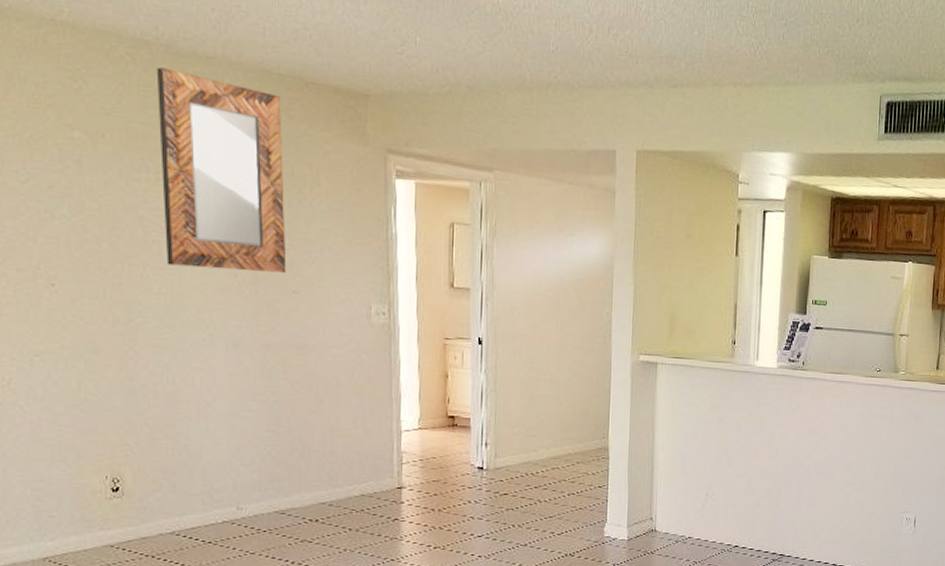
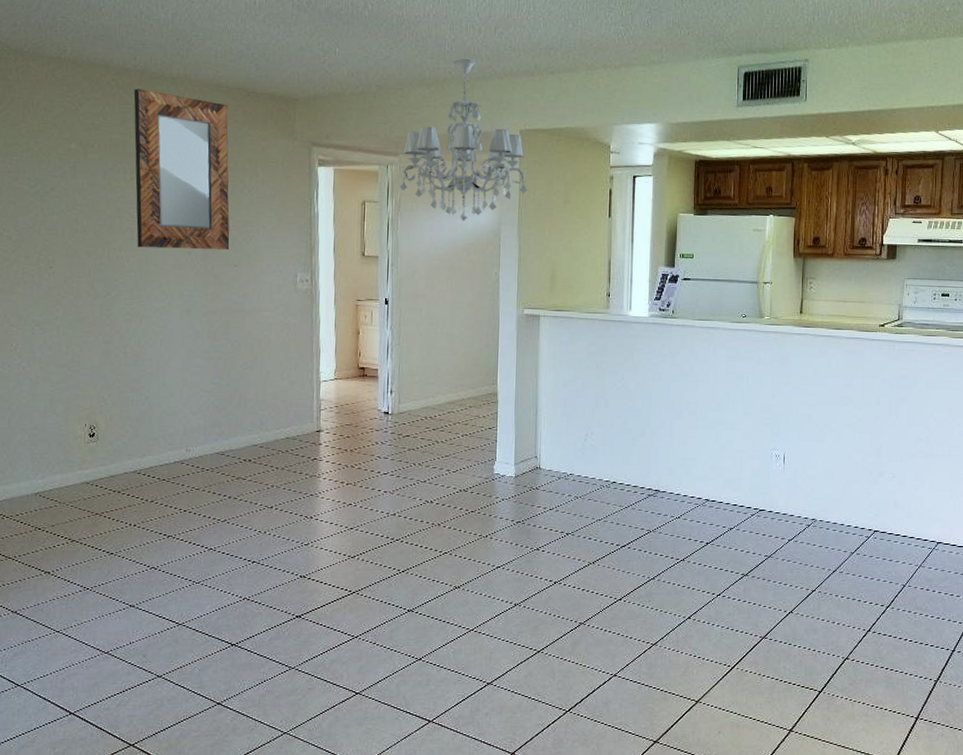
chandelier: none [495,60,644,253] -> present [400,58,527,221]

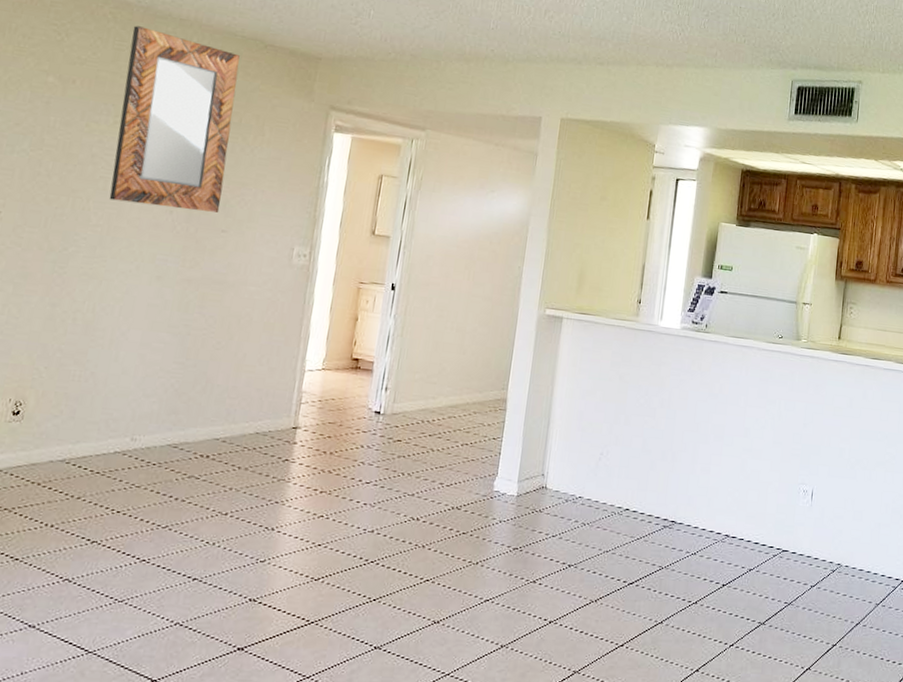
chandelier: present [400,58,527,221] -> none [423,37,563,208]

